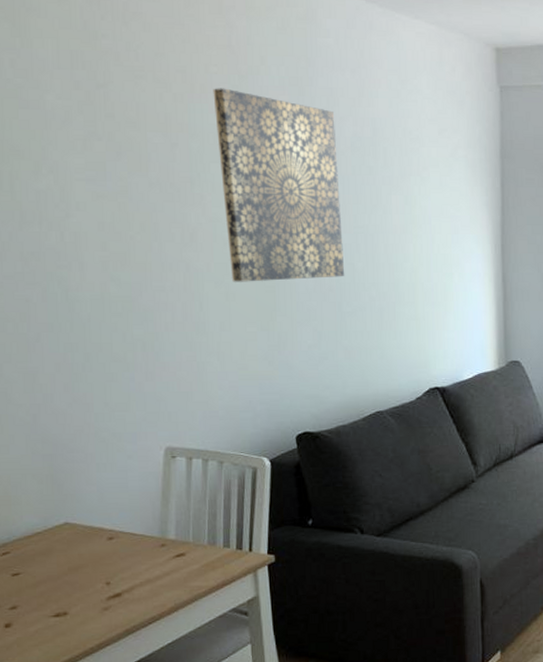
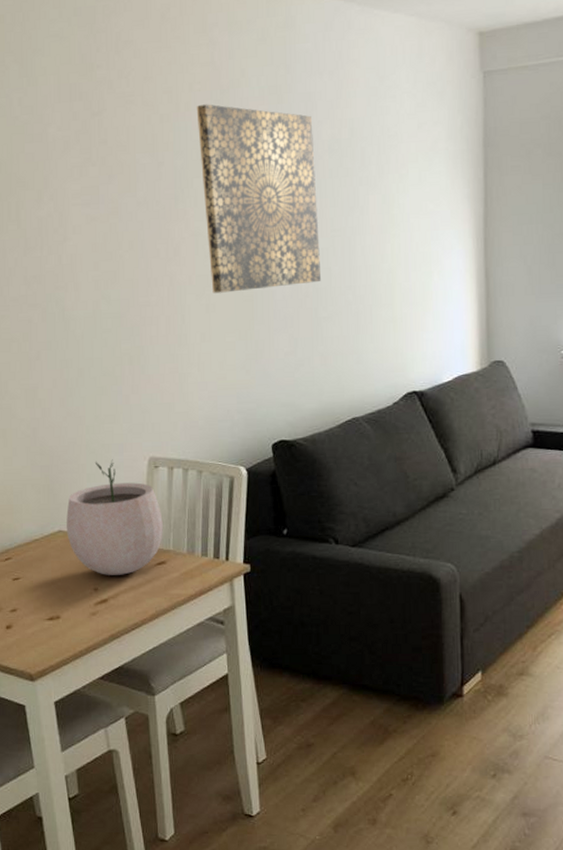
plant pot: none [73,448,182,569] -> present [66,459,163,575]

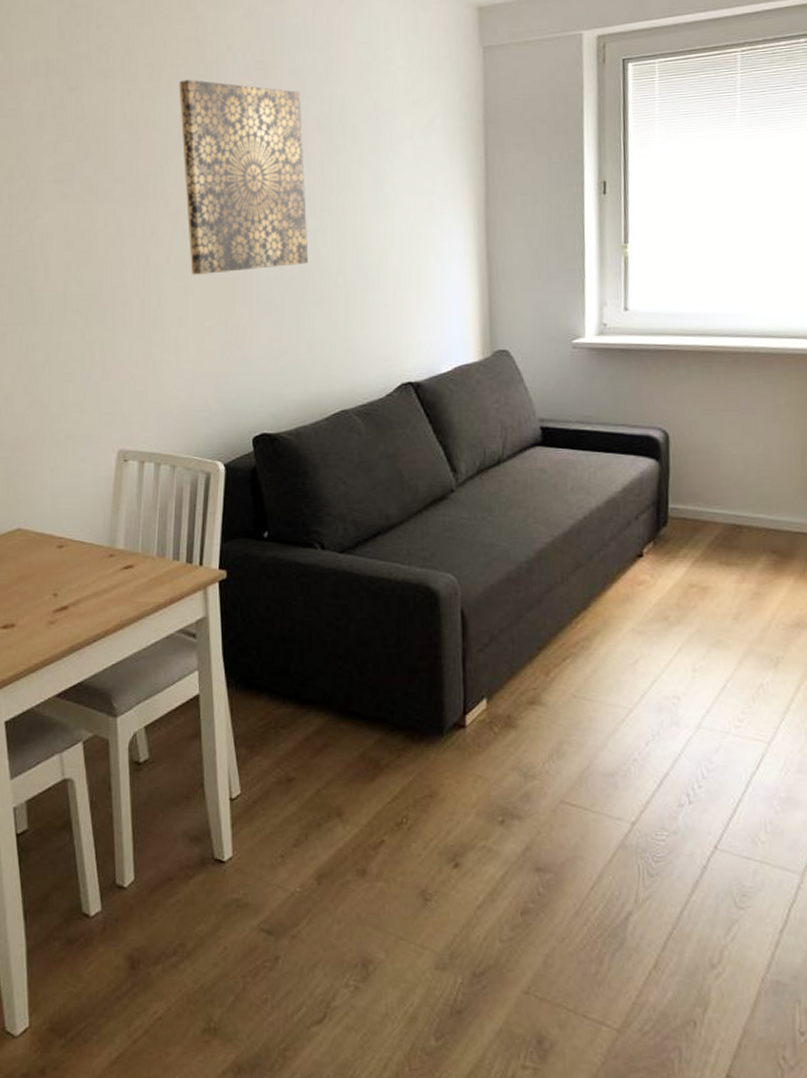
plant pot: present [66,459,163,575] -> none [26,451,131,579]

